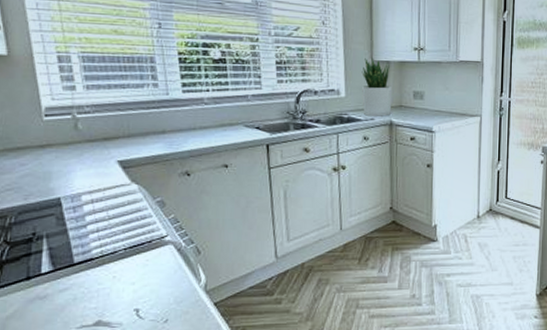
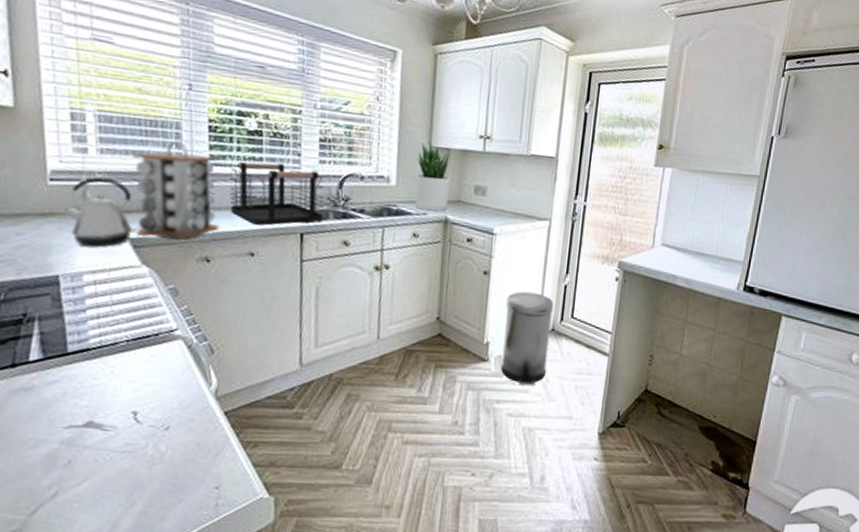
kettle: none [57,110,125,171] -> present [61,177,138,247]
spice rack: none [114,73,195,158] -> present [131,140,219,239]
dish rack: none [202,85,285,140] -> present [230,161,324,226]
pedal bin: none [449,179,490,260] -> present [501,291,554,386]

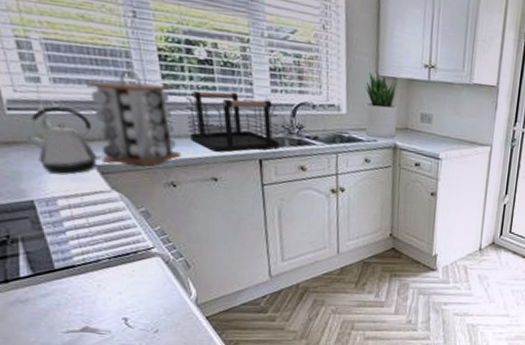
pedal bin: present [501,291,554,386] -> none [448,210,495,291]

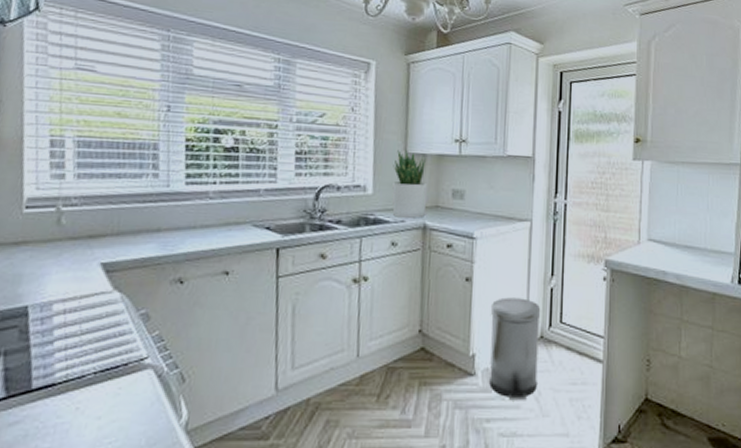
kettle: present [25,106,103,174] -> none [35,202,111,274]
spice rack: present [85,69,181,165] -> none [108,161,194,261]
dish rack: present [186,90,280,153] -> none [205,177,301,242]
pedal bin: none [448,210,495,291] -> present [489,297,541,401]

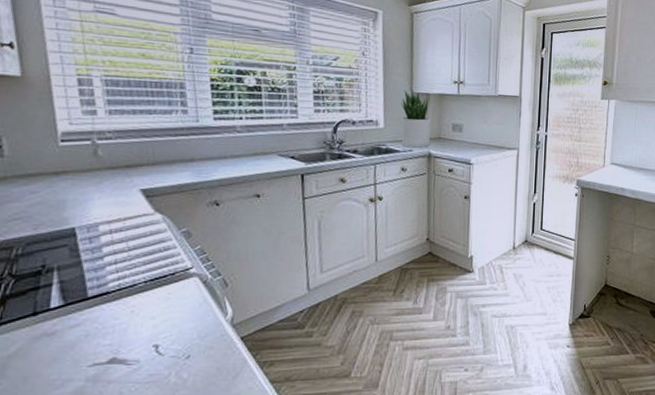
pedal bin: present [489,297,541,401] -> none [484,211,526,291]

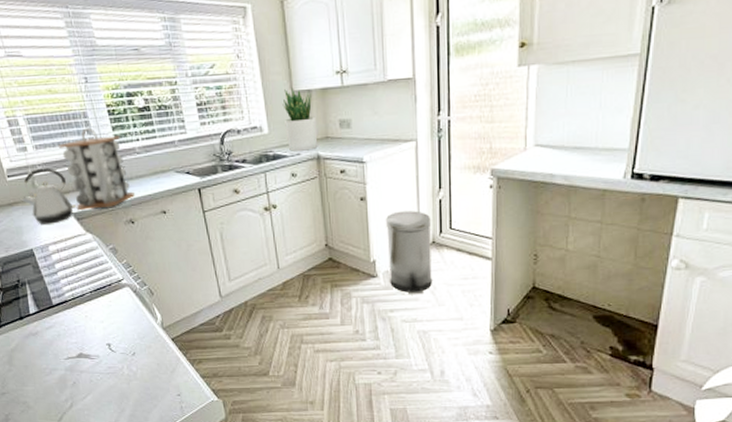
kettle: none [74,135,150,200] -> present [21,168,77,224]
spice rack: none [139,99,226,187] -> present [58,128,135,210]
pedal bin: none [484,211,526,291] -> present [386,211,432,295]

